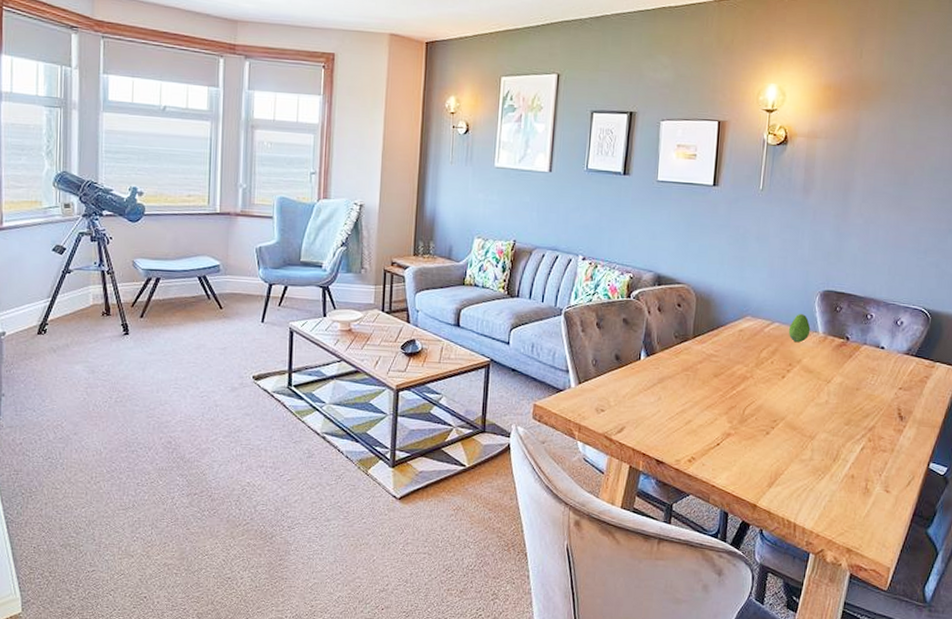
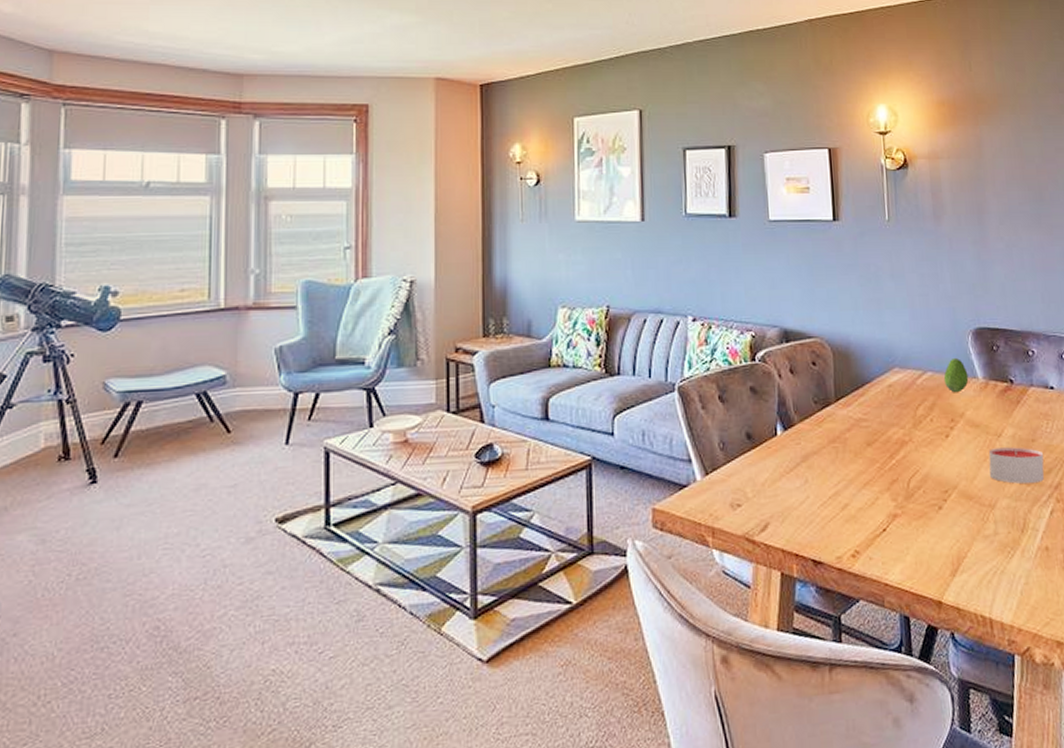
candle: none [815,391,864,424] -> present [988,447,1045,484]

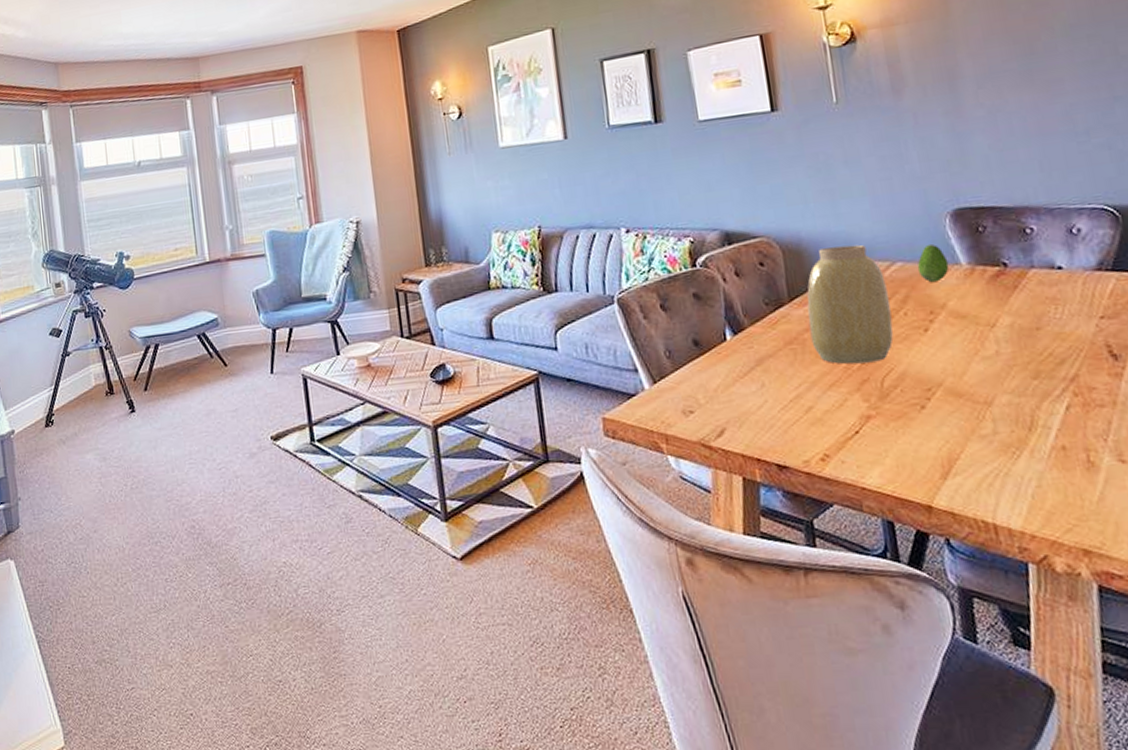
vase: none [850,352,921,465] -> present [807,244,894,365]
candle: present [988,447,1045,484] -> none [980,337,1056,378]

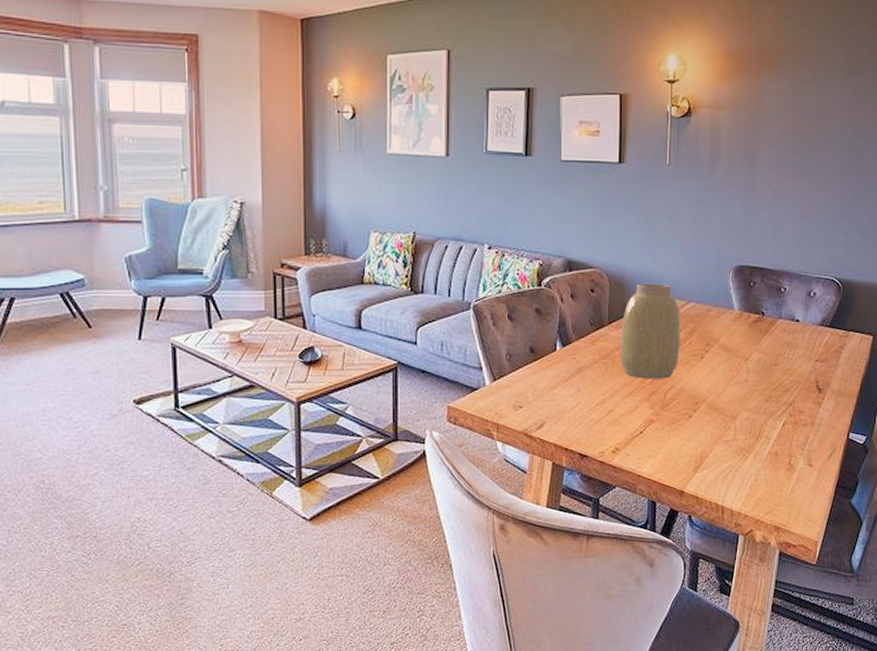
fruit: present [917,243,950,283] -> none [704,290,726,321]

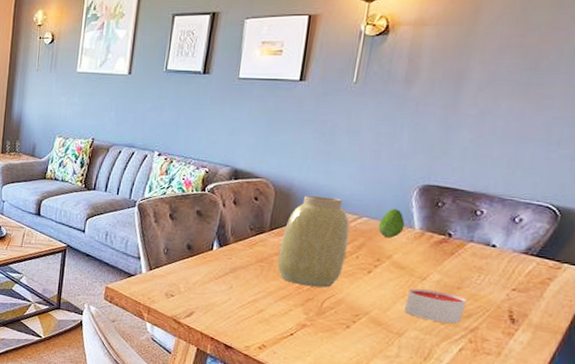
fruit: none [704,290,726,321] -> present [377,208,405,238]
candle: none [735,369,783,401] -> present [404,288,466,324]

